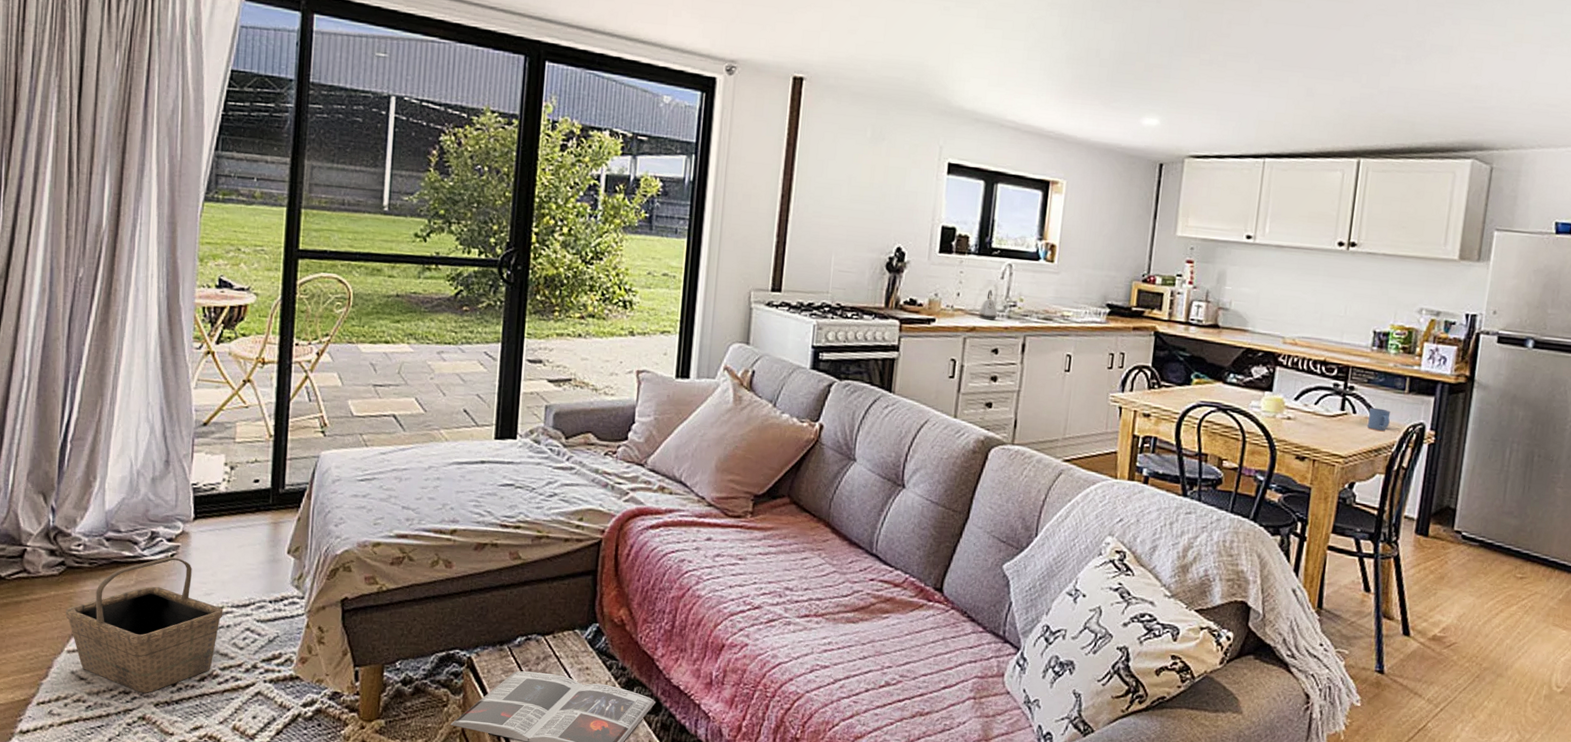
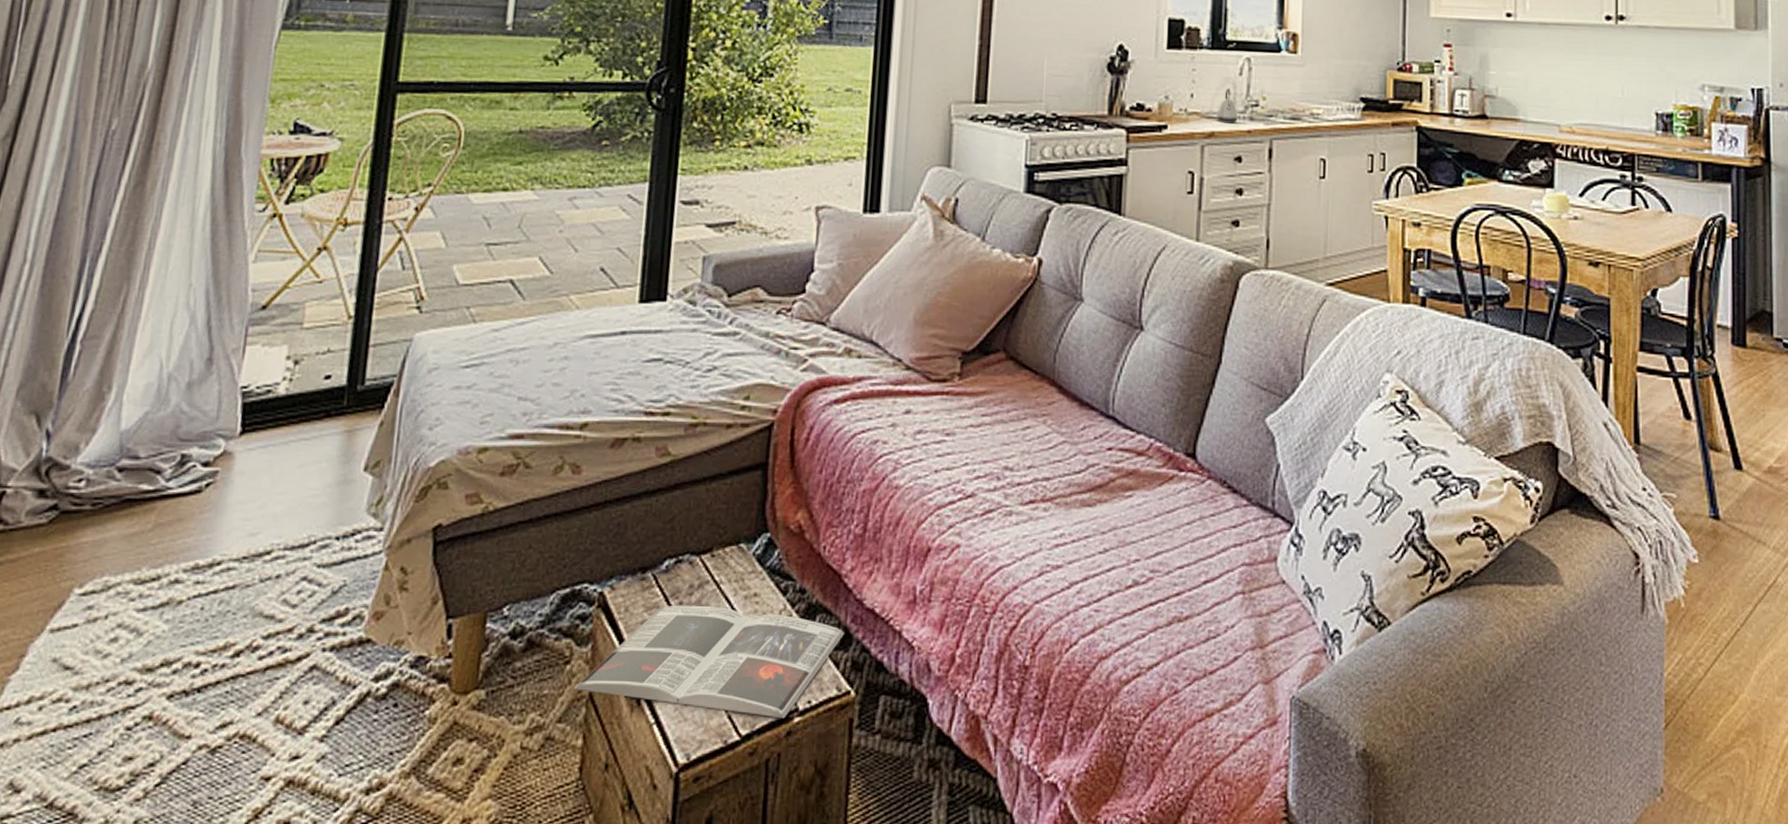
basket: present [65,556,223,693] -> none [52,487,273,681]
mug: present [1367,407,1391,432] -> none [1663,200,1686,228]

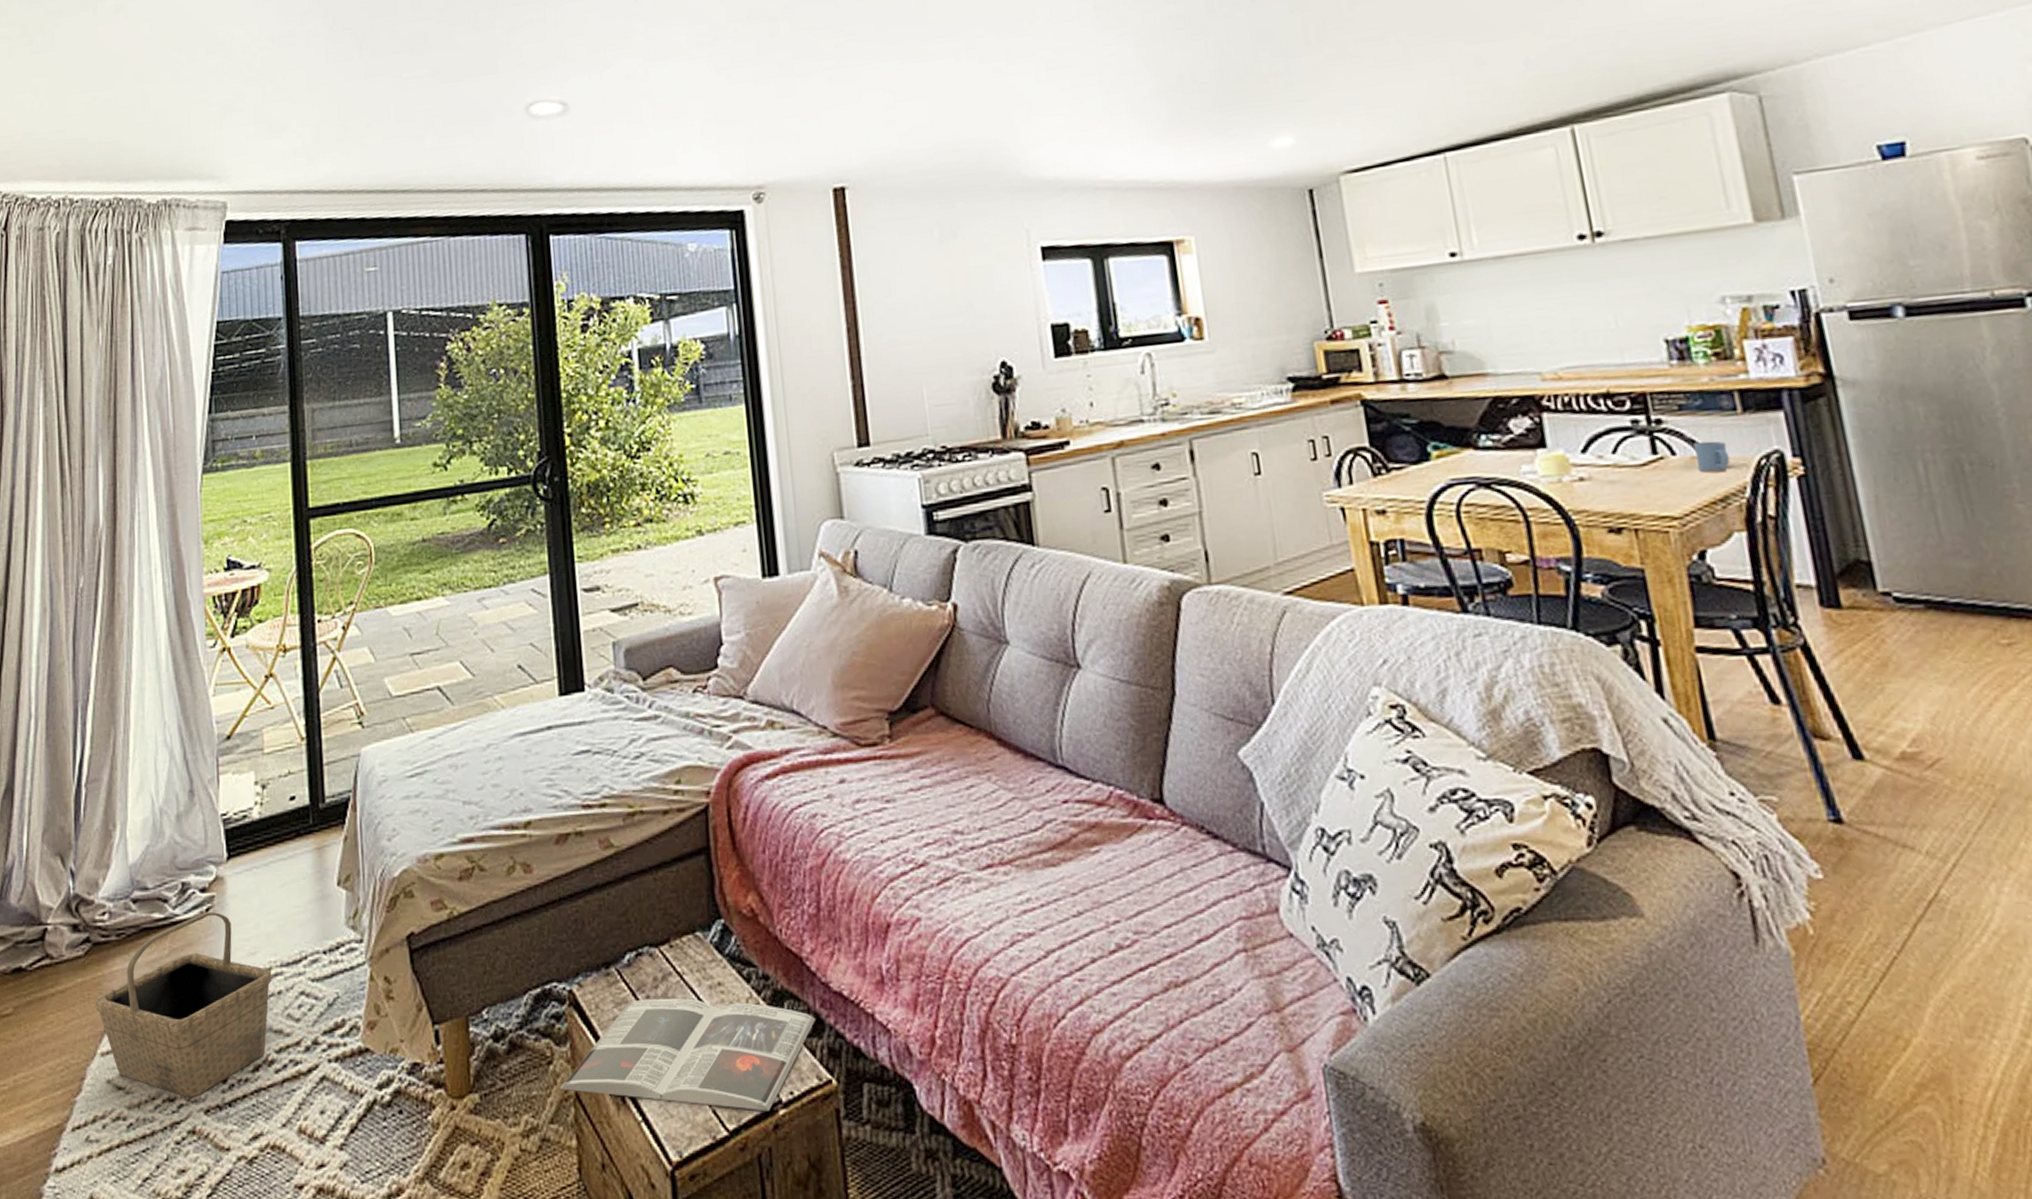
basket: none [52,487,273,681] -> present [95,911,272,1097]
kettle: present [1216,87,1239,124] -> none [1122,389,1149,430]
mug: none [1663,200,1686,228] -> present [1694,441,1730,474]

